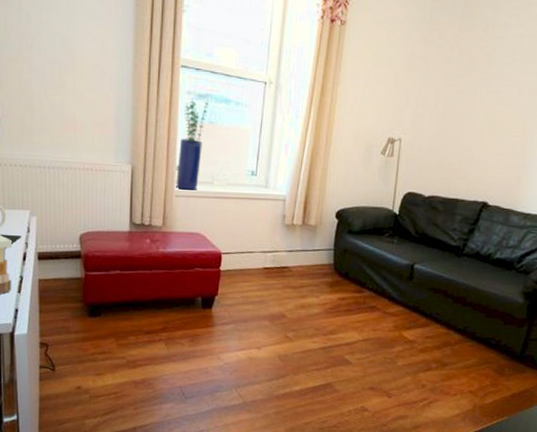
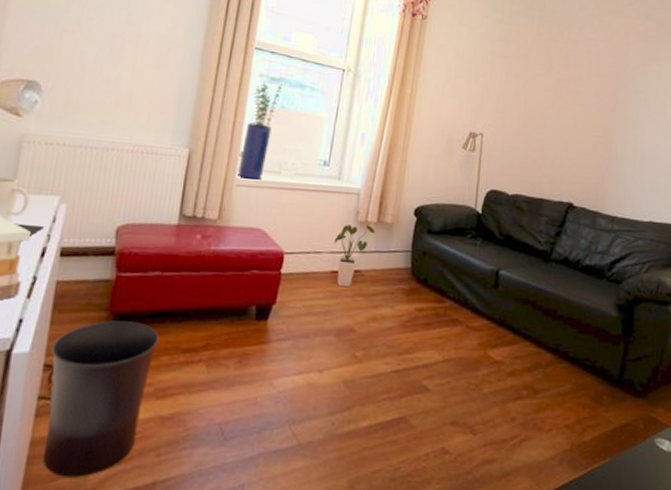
waste bin: none [43,310,125,423] -> present [43,321,159,478]
house plant: none [264,226,301,280] -> present [334,223,376,287]

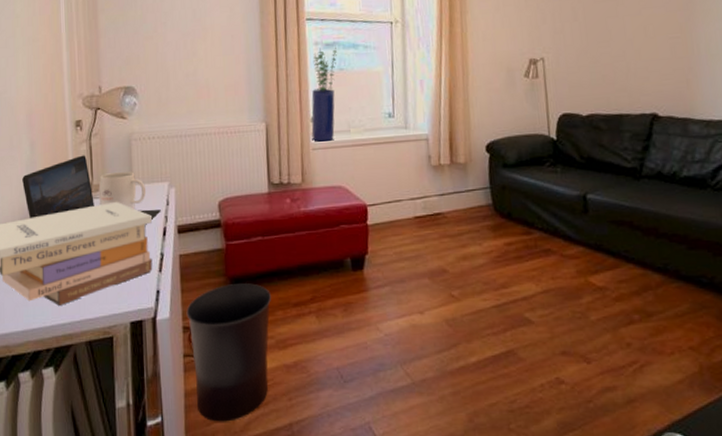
house plant: present [334,223,376,287] -> none [412,167,451,230]

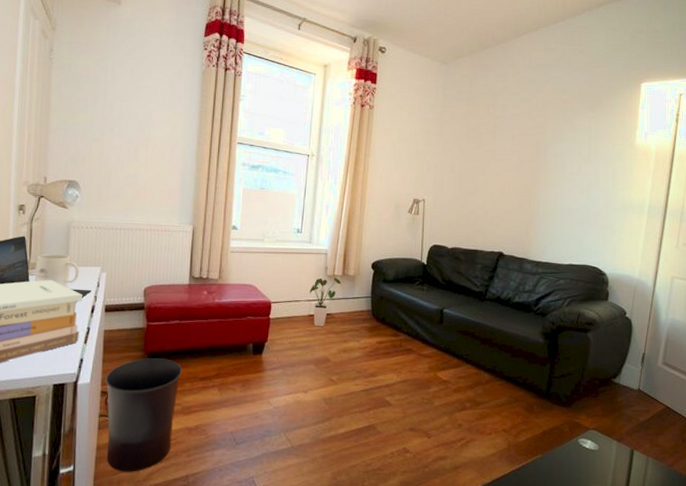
vase: present [311,45,337,142] -> none [231,168,260,247]
house plant: none [412,167,451,230] -> present [309,277,342,326]

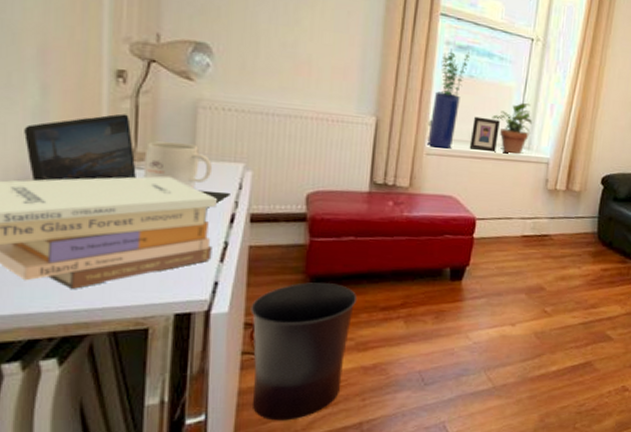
vase: none [231,168,260,247] -> present [427,49,470,149]
picture frame: none [263,220,286,248] -> present [469,116,500,153]
potted plant: none [280,206,313,248] -> present [491,103,533,155]
house plant: present [309,277,342,326] -> none [524,191,564,250]

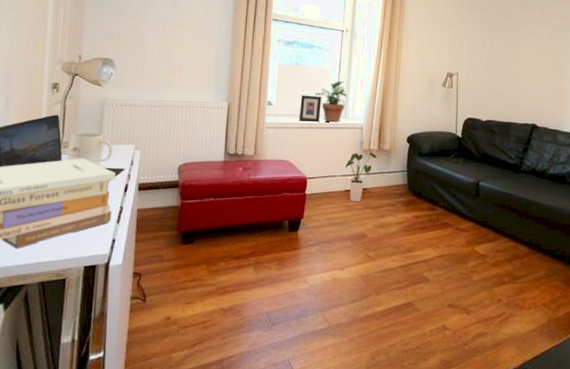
waste bin: present [250,282,357,421] -> none [138,237,216,357]
vase: present [427,49,470,149] -> none [267,44,295,122]
house plant: none [524,191,564,250] -> present [345,151,377,202]

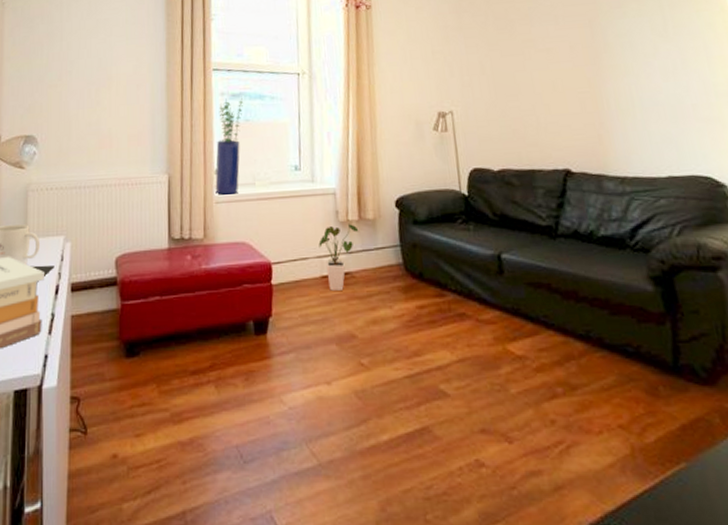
vase: none [267,44,295,122] -> present [215,96,243,195]
picture frame: present [299,95,321,123] -> none [254,157,281,191]
potted plant: present [315,81,348,123] -> none [272,136,313,190]

